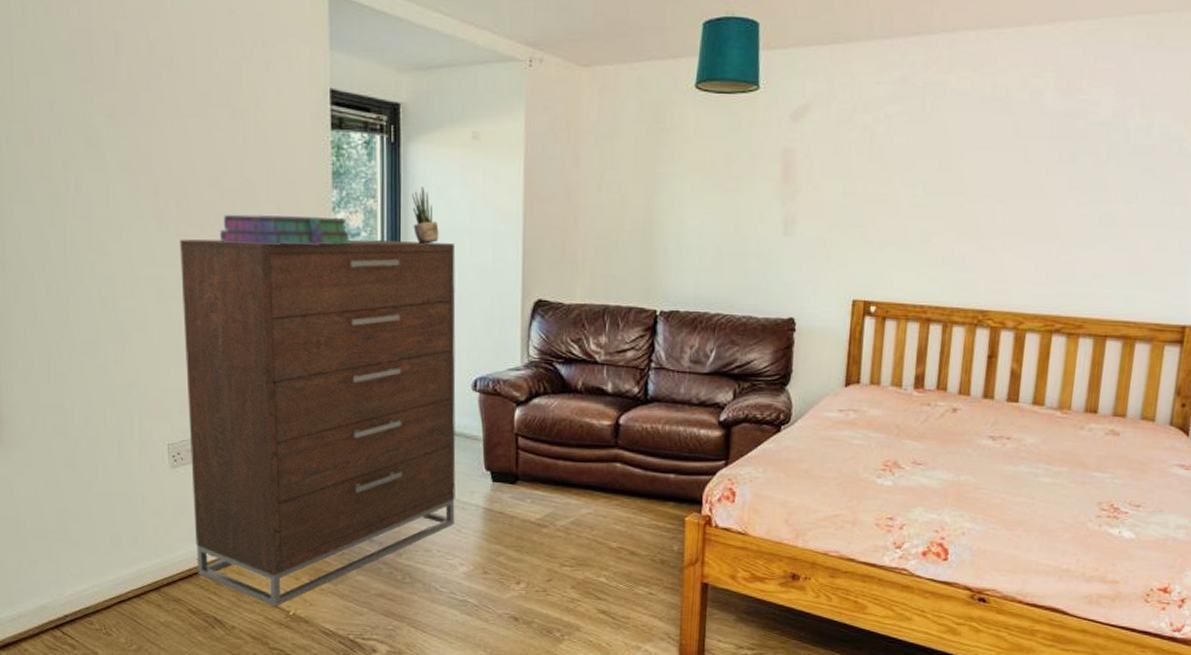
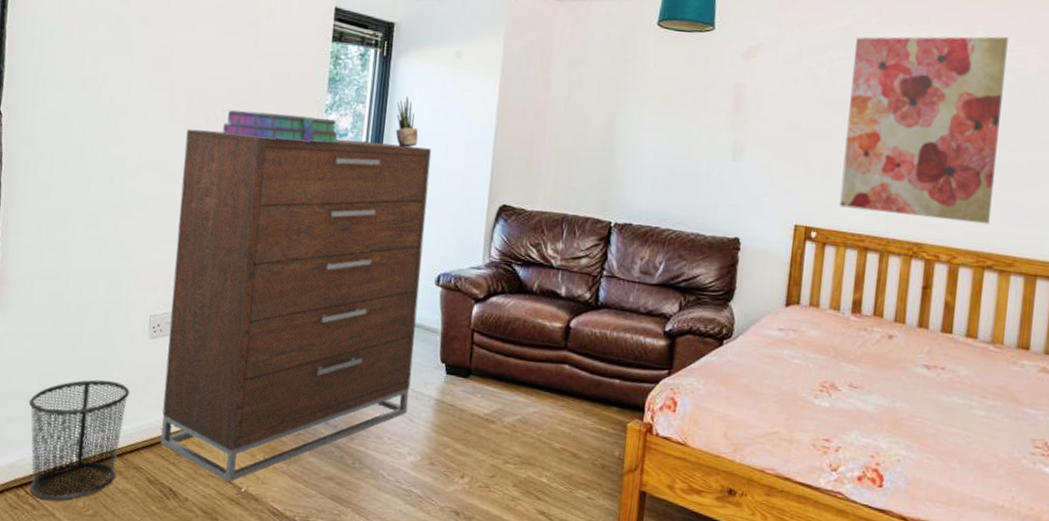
waste bin: none [50,514,158,639] -> present [28,379,130,501]
wall art: none [899,78,1081,286] -> present [839,36,1008,225]

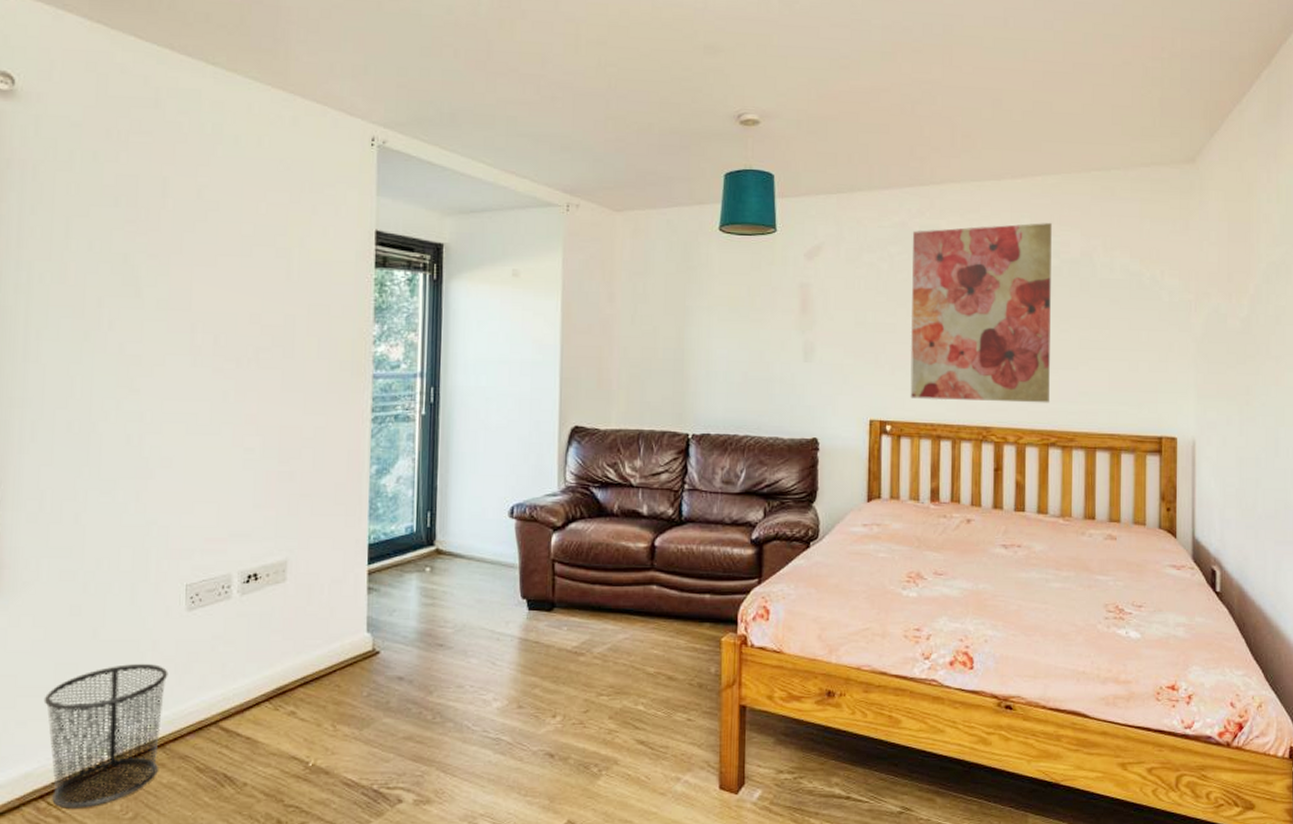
dresser: present [160,129,432,483] -> none [209,371,494,759]
stack of books: present [223,109,340,144] -> none [257,348,391,378]
potted plant: present [395,97,419,148] -> none [452,321,478,375]

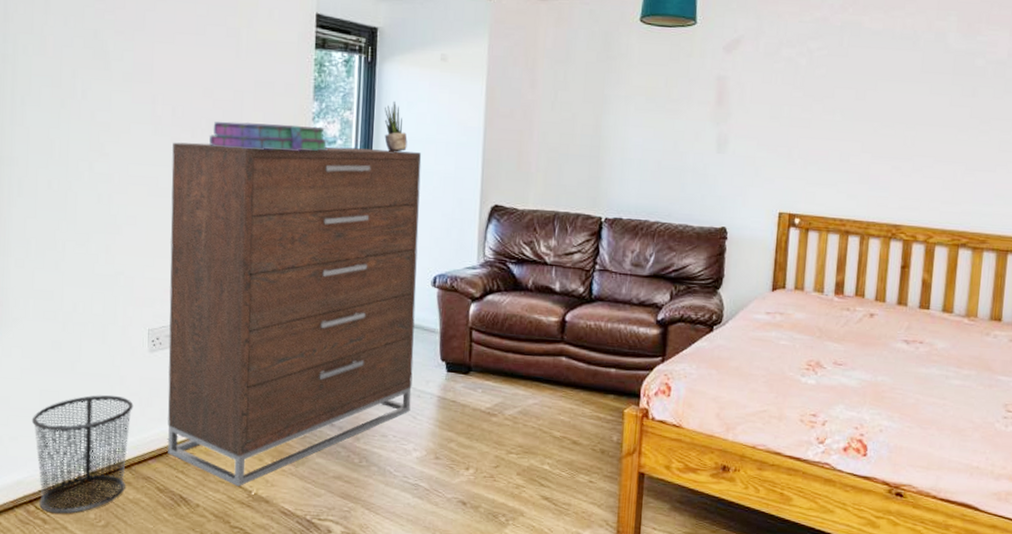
dresser: none [209,371,494,759] -> present [168,142,422,487]
stack of books: none [257,348,391,378] -> present [209,121,328,151]
potted plant: none [452,321,478,375] -> present [384,102,408,152]
wall art: present [910,223,1052,403] -> none [821,21,980,204]

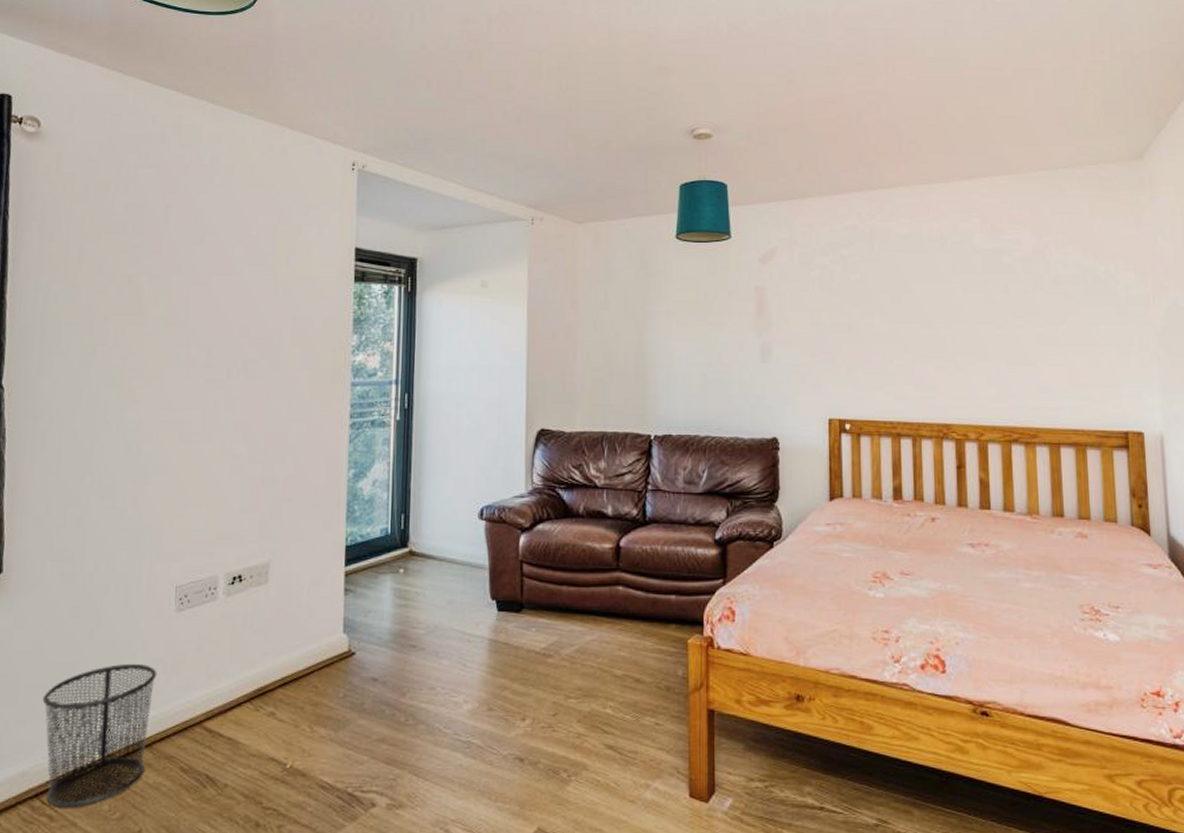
dresser: present [168,142,422,487] -> none [193,379,465,760]
stack of books: present [209,121,328,151] -> none [245,359,368,386]
potted plant: present [384,102,408,152] -> none [425,330,450,381]

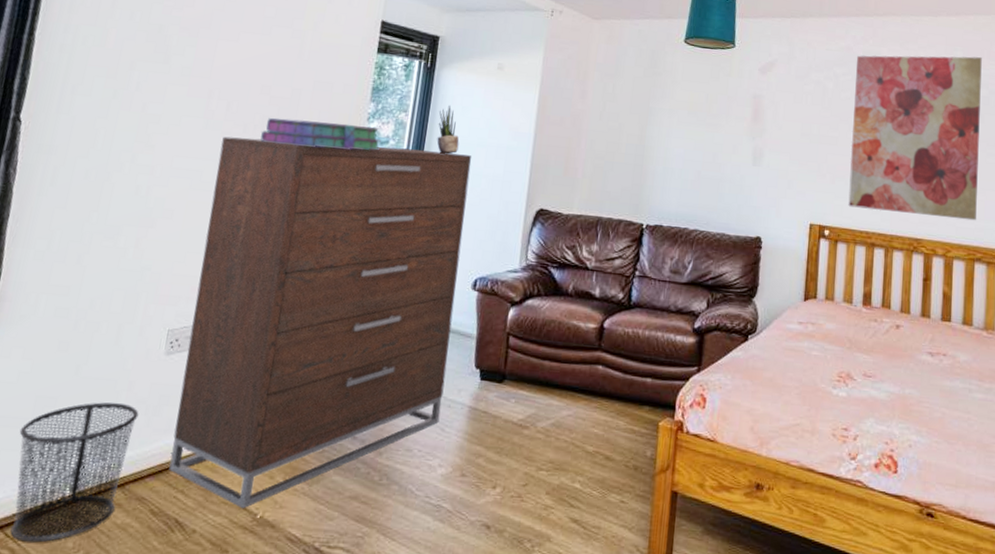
dresser: none [193,379,465,760] -> present [169,136,472,509]
stack of books: none [245,359,368,386] -> present [260,117,381,151]
potted plant: none [425,330,450,381] -> present [437,106,460,154]
wall art: none [863,222,1009,400] -> present [848,55,982,221]

